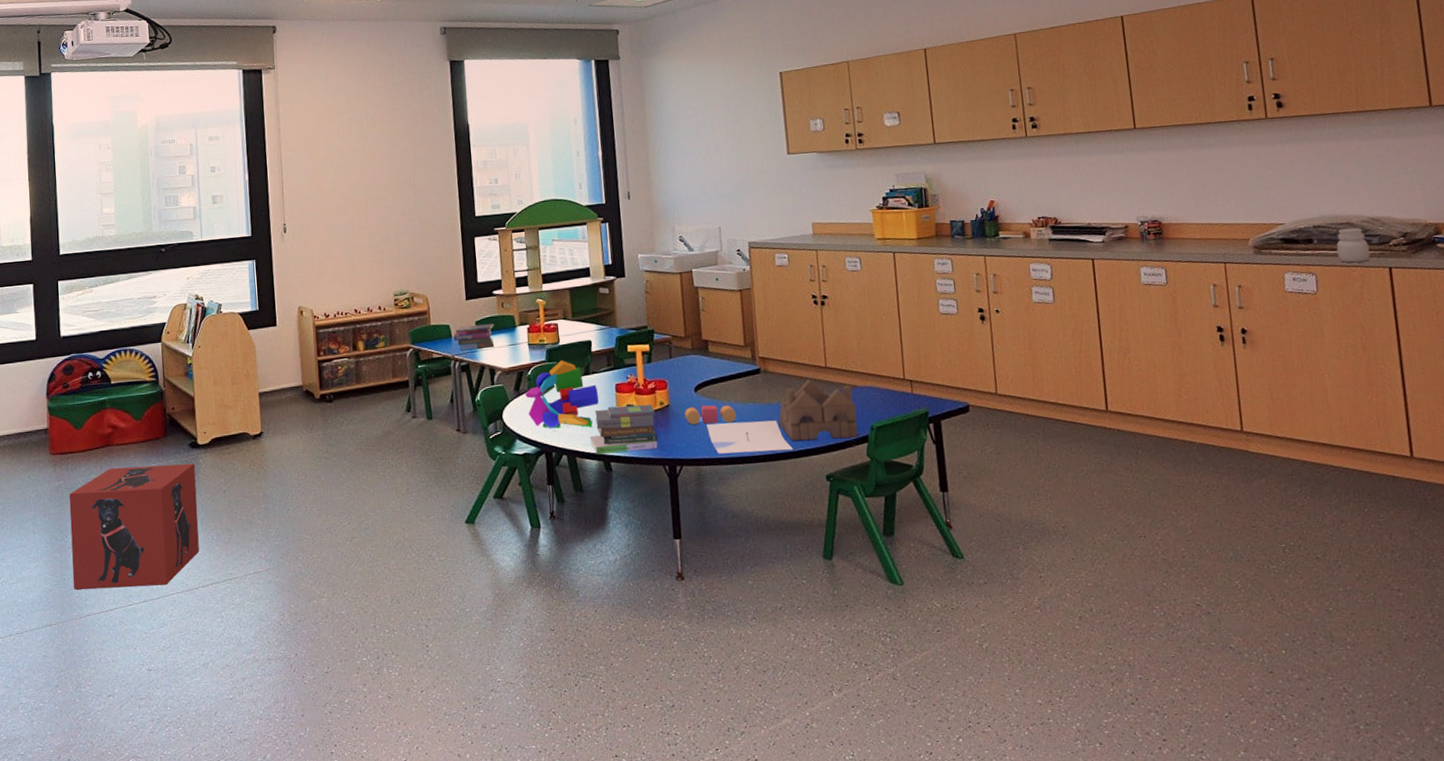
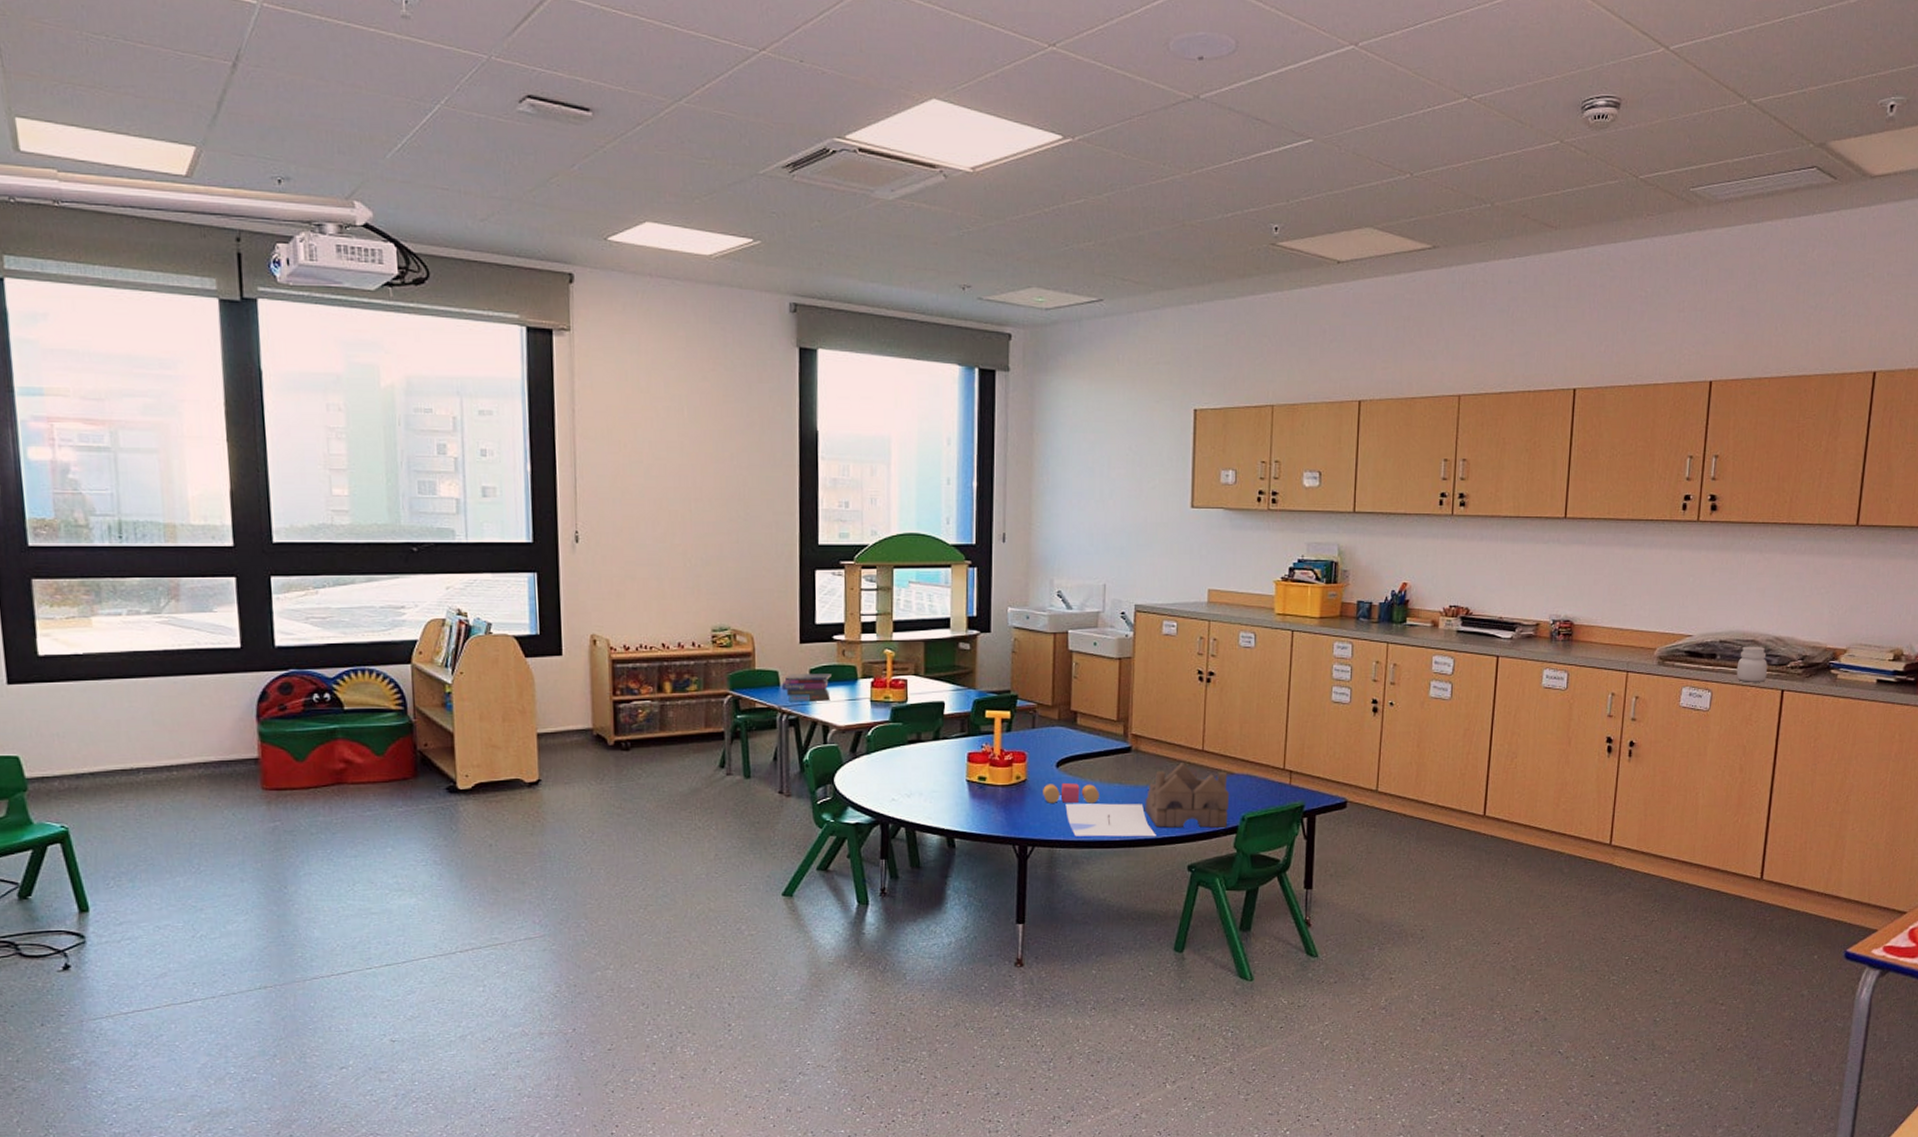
storage box: present [69,463,199,590] -> none [288,810,457,949]
toy block set: present [525,360,599,429] -> none [862,721,948,798]
books: present [589,404,658,455] -> none [932,777,1010,829]

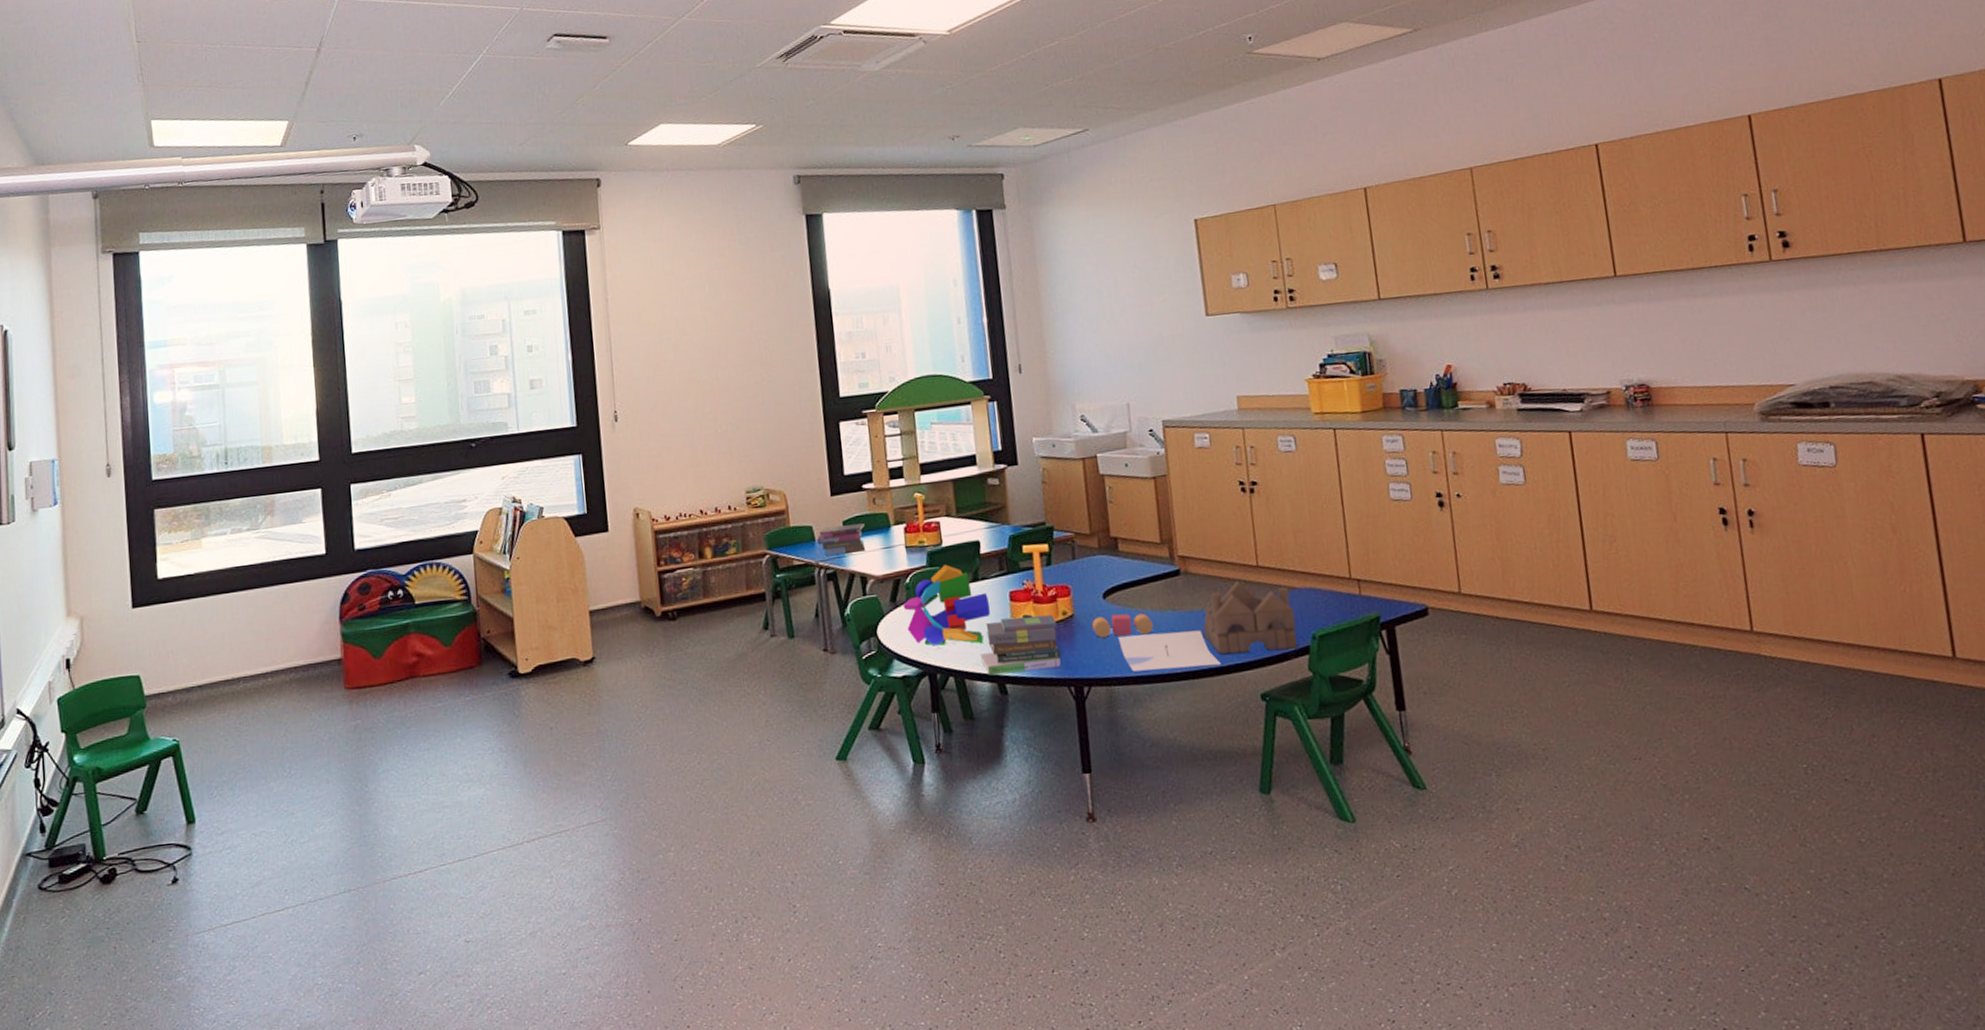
toy block set: none [862,721,948,798] -> present [903,564,991,646]
books: none [932,777,1010,829] -> present [980,615,1061,676]
jar: present [1736,646,1768,682] -> none [1857,387,1898,430]

